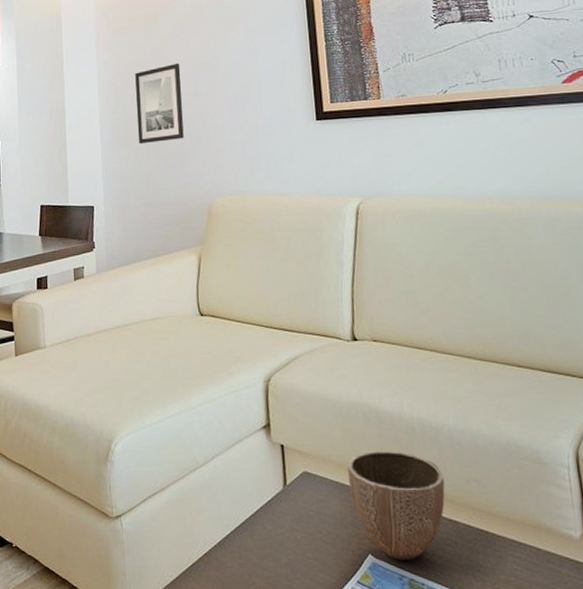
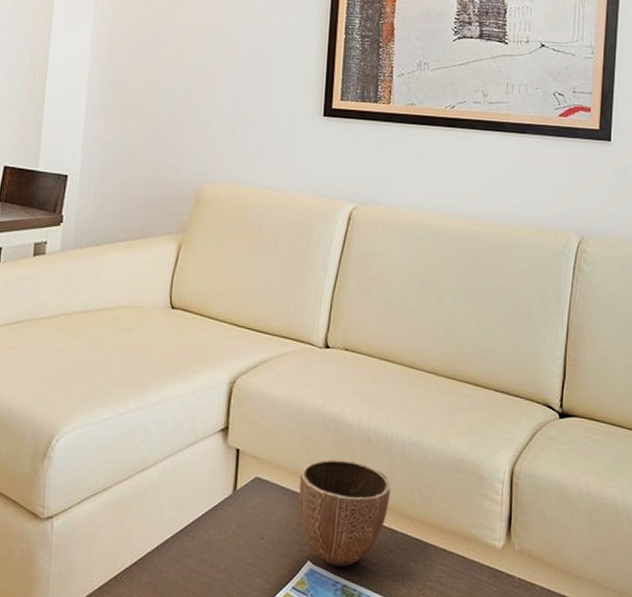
wall art: present [135,62,184,145] -> none [129,29,188,115]

